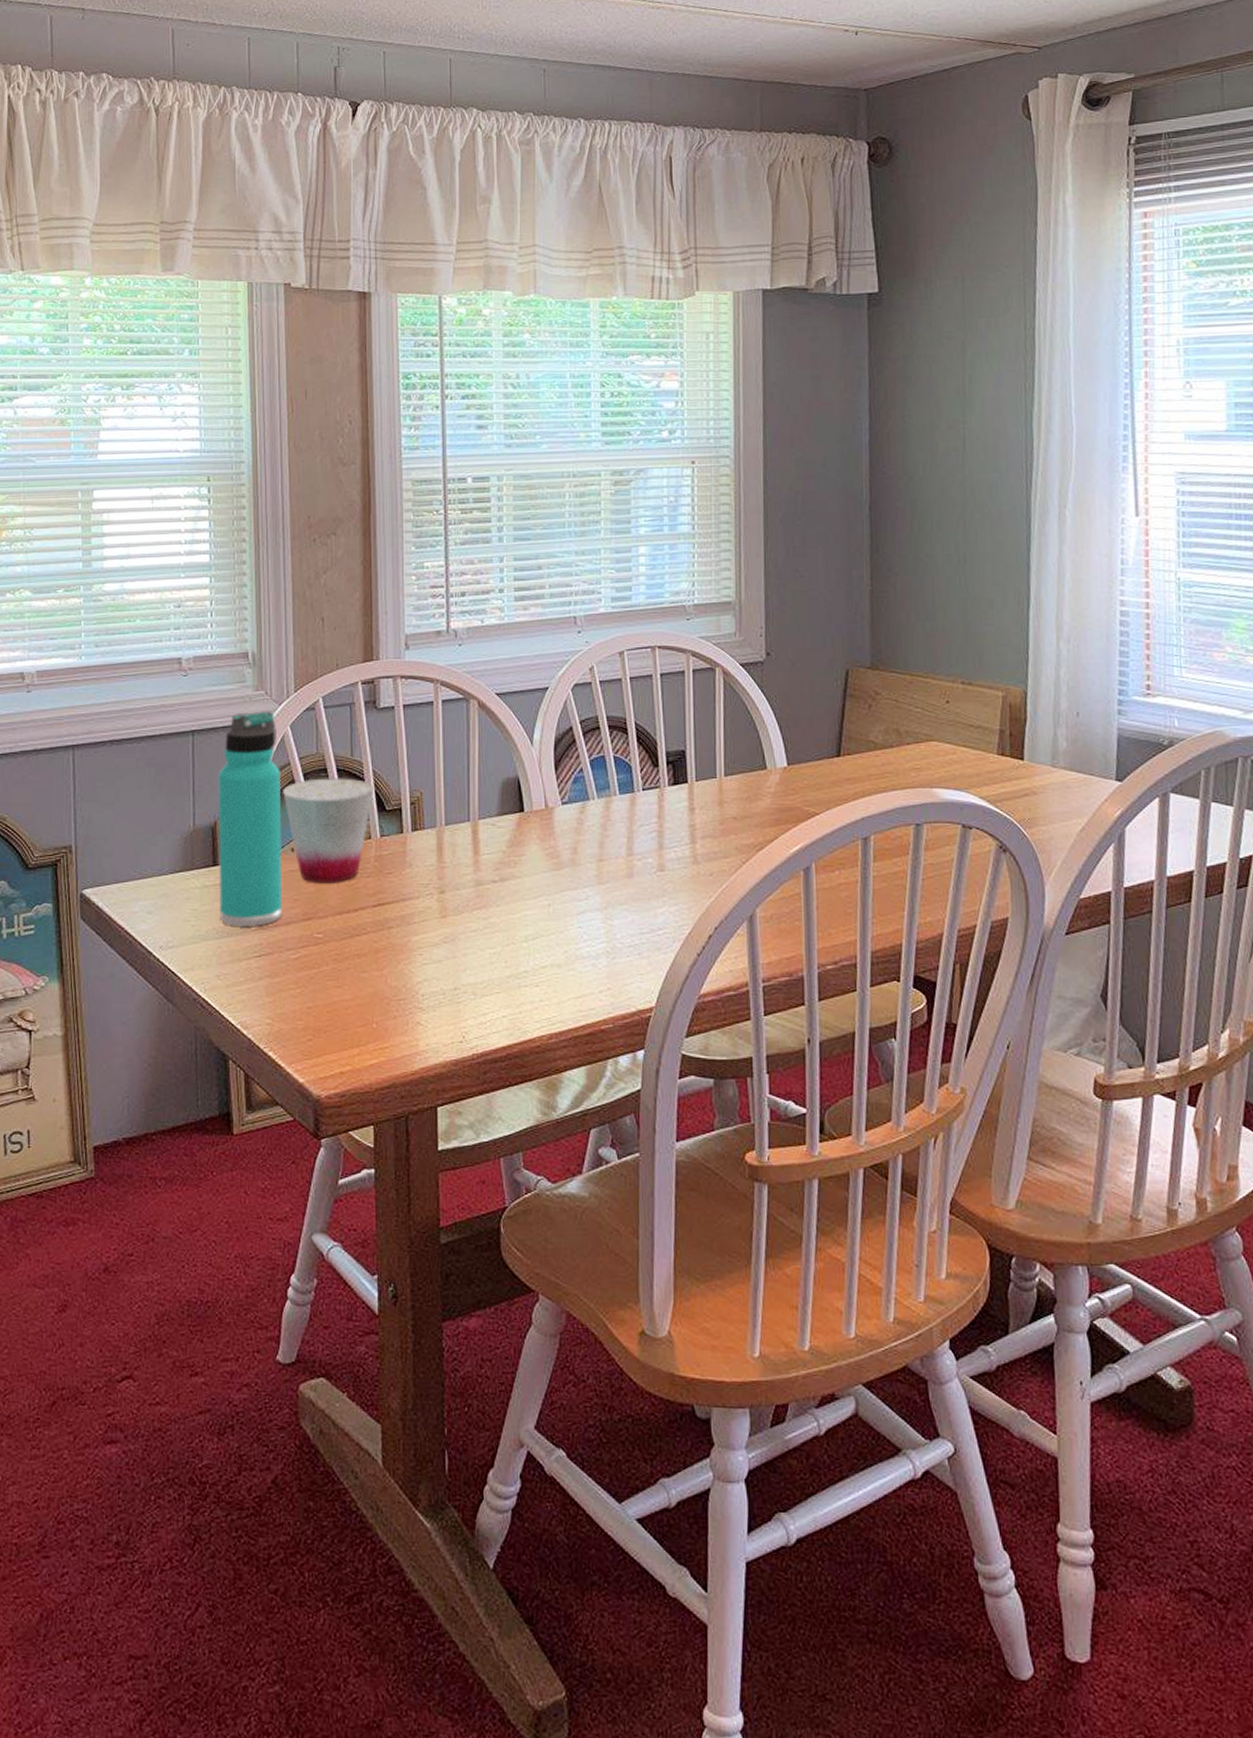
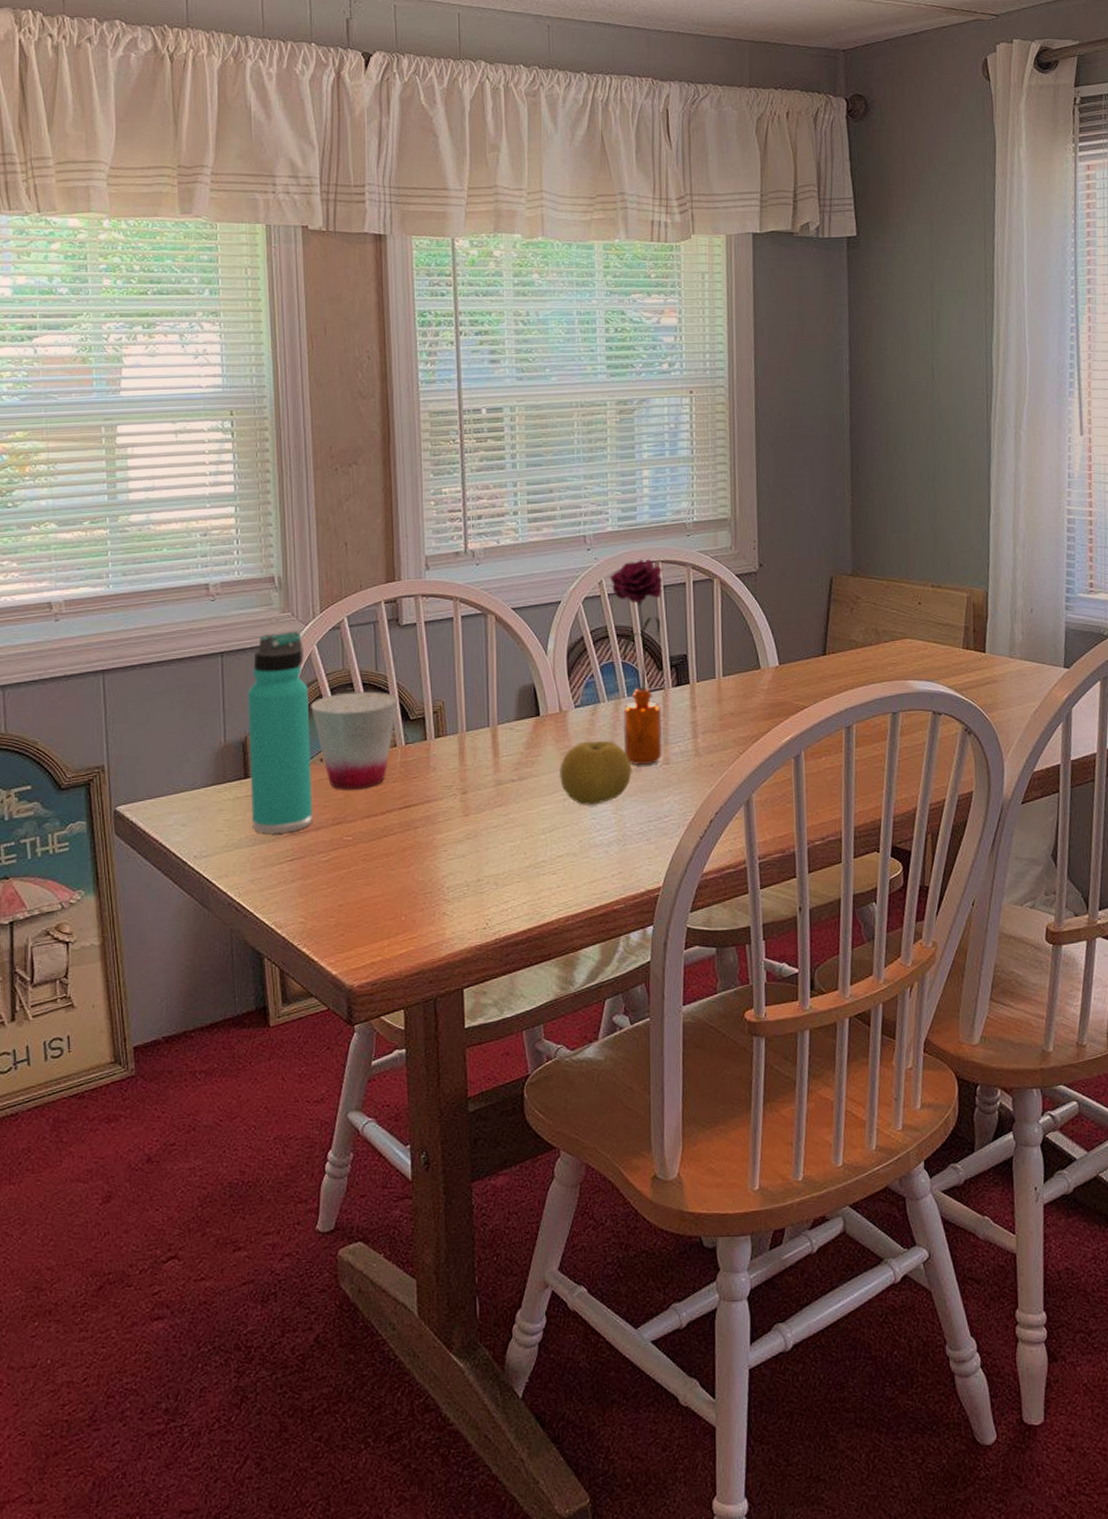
fruit: none [543,841,623,912] -> present [559,740,632,805]
flower: none [601,643,660,870] -> present [609,558,663,765]

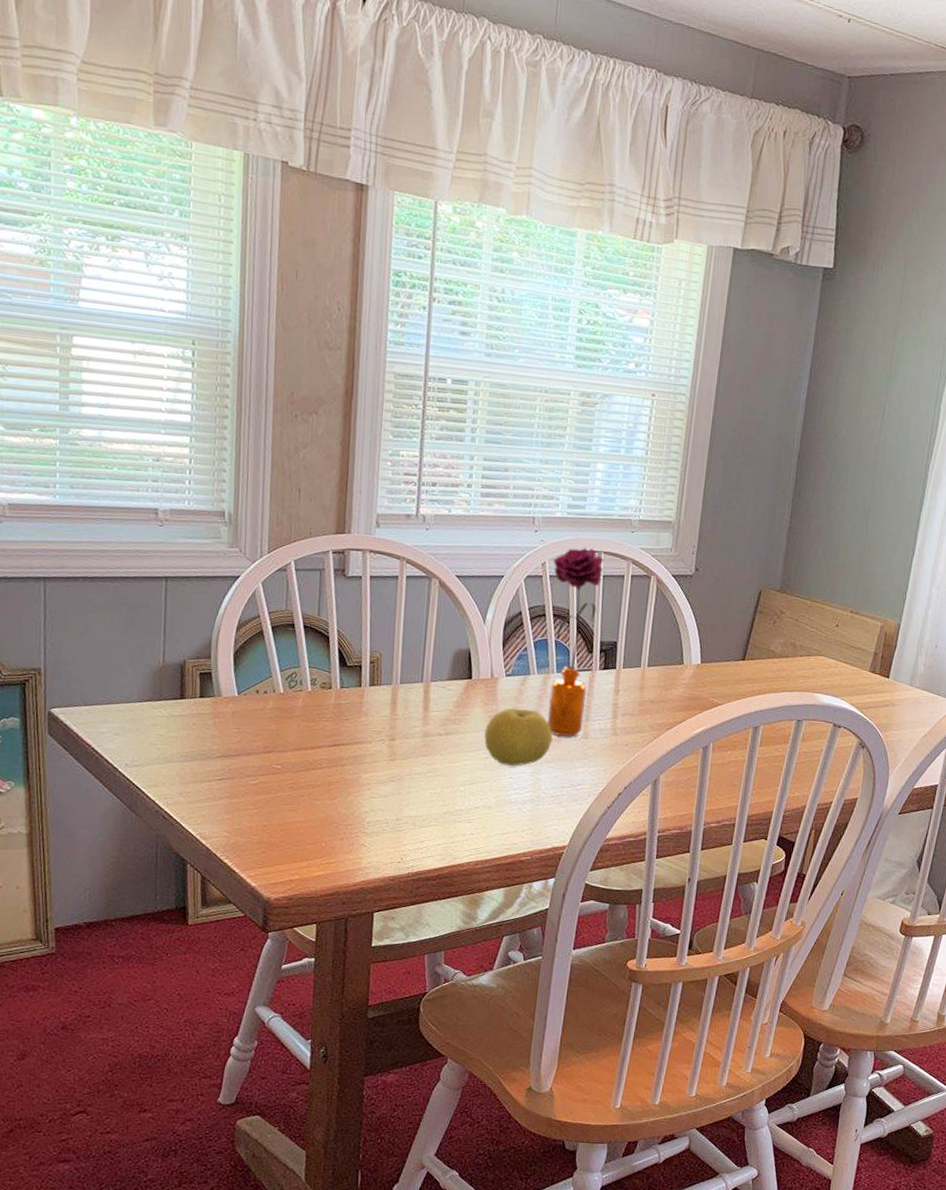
thermos bottle: present [247,631,313,835] -> none [184,566,250,754]
cup: present [311,691,399,790] -> none [251,632,338,724]

